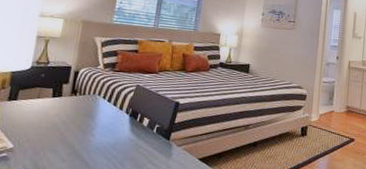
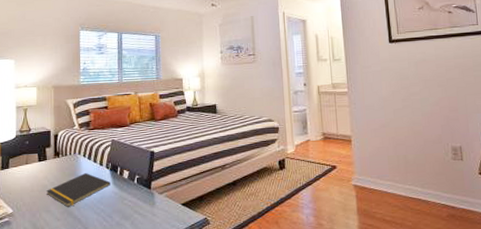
notepad: none [55,115,128,150] -> present [47,173,111,208]

